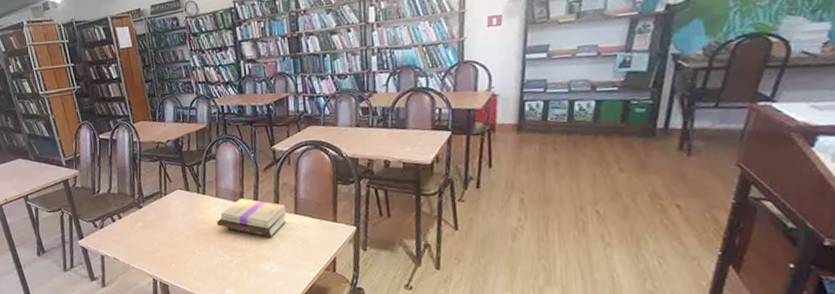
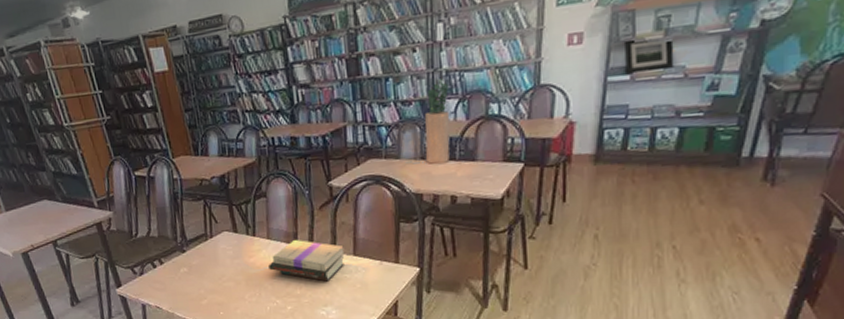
vase: none [359,52,383,132] -> present [424,75,450,165]
picture frame: none [539,19,588,53] -> present [623,37,674,75]

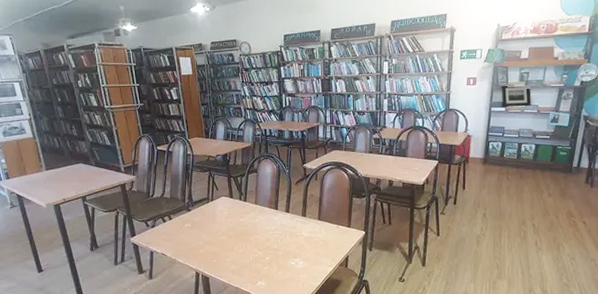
books: present [269,240,345,282] -> none [254,206,312,239]
vase: present [424,75,450,165] -> none [373,97,391,158]

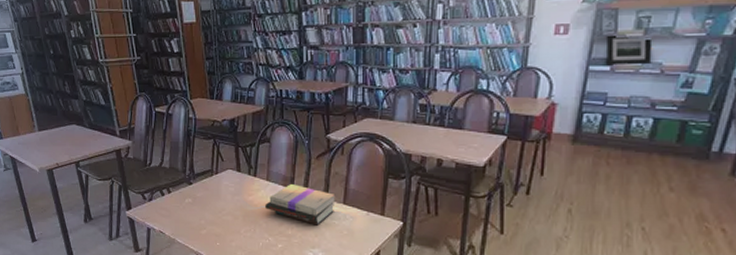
books: none [254,206,312,239] -> present [265,184,335,226]

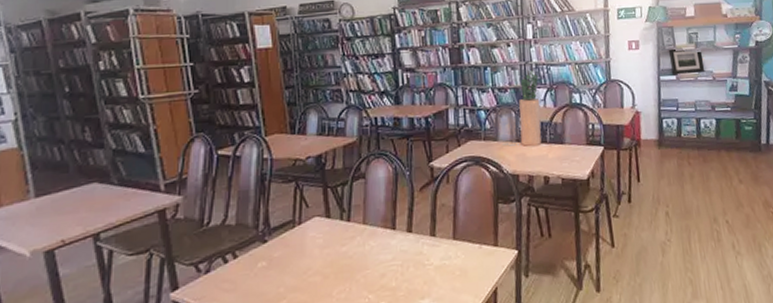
books: present [265,184,335,226] -> none [362,224,444,271]
vase: none [418,50,444,130] -> present [519,68,542,147]

